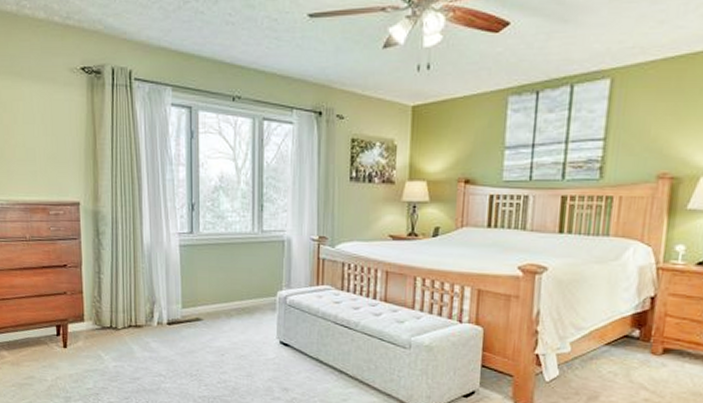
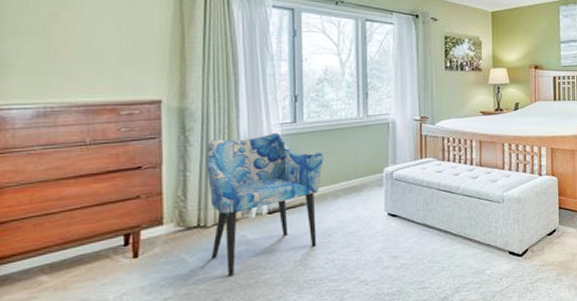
armchair: none [115,242,218,379] -> present [206,132,324,277]

